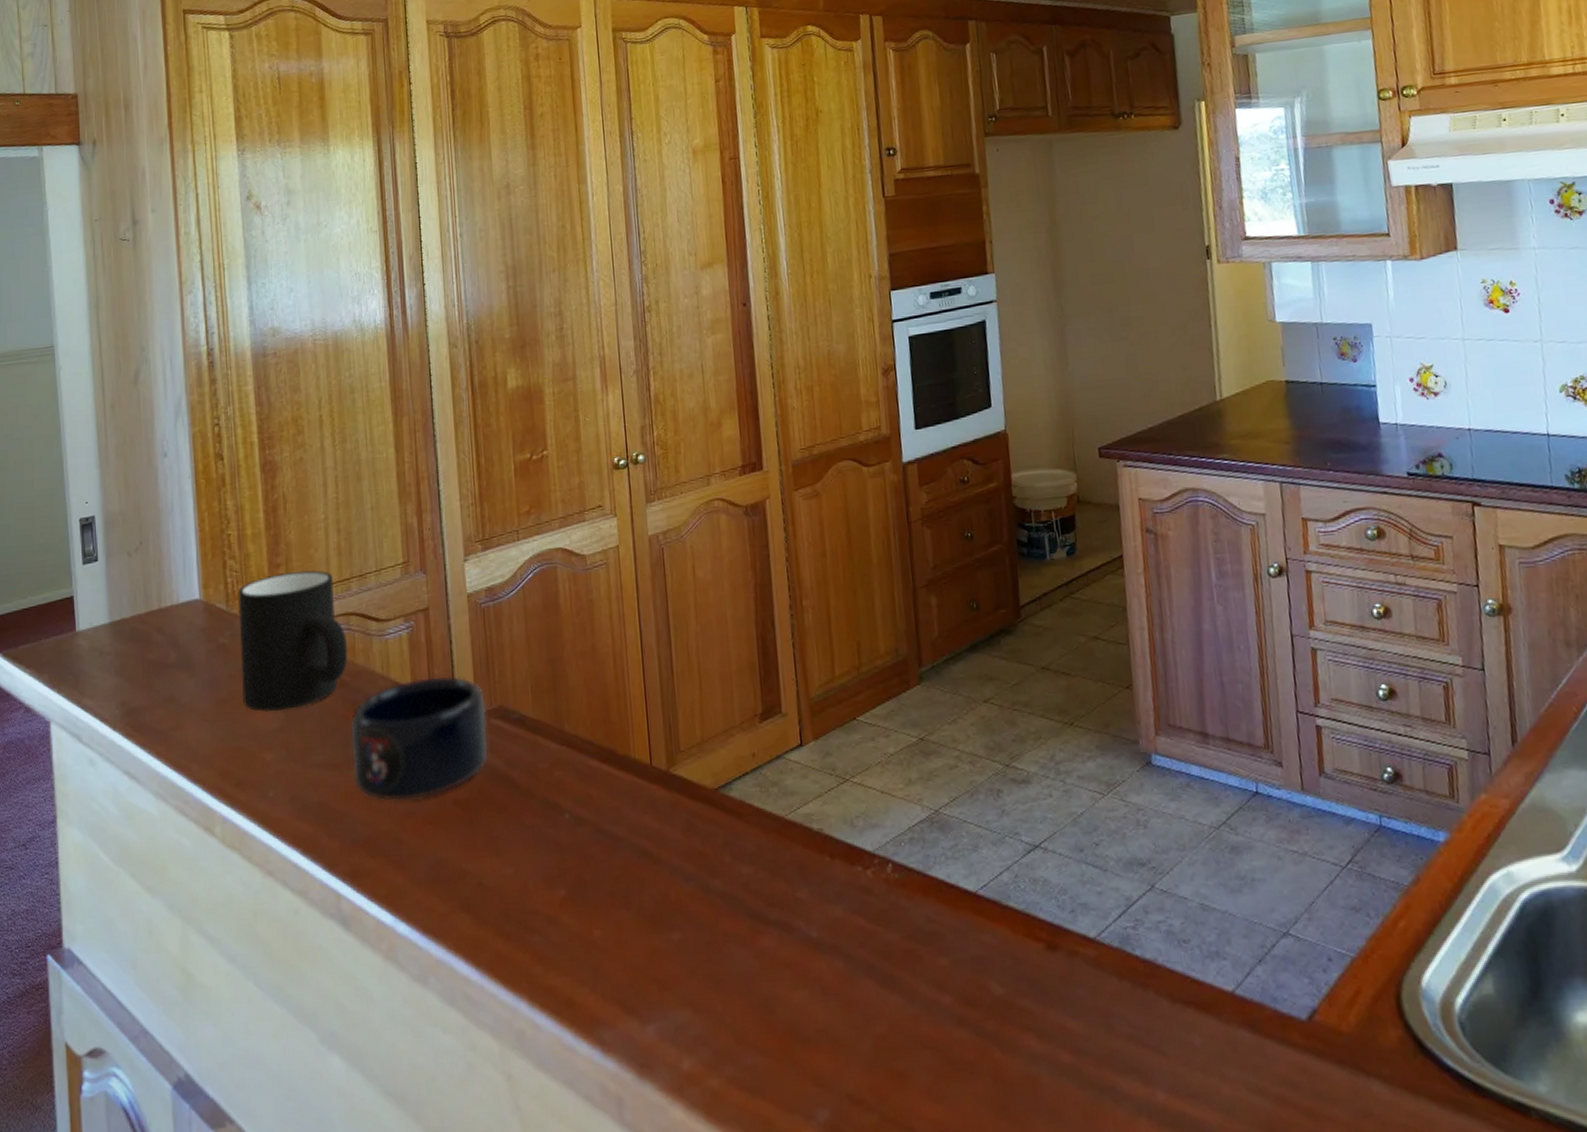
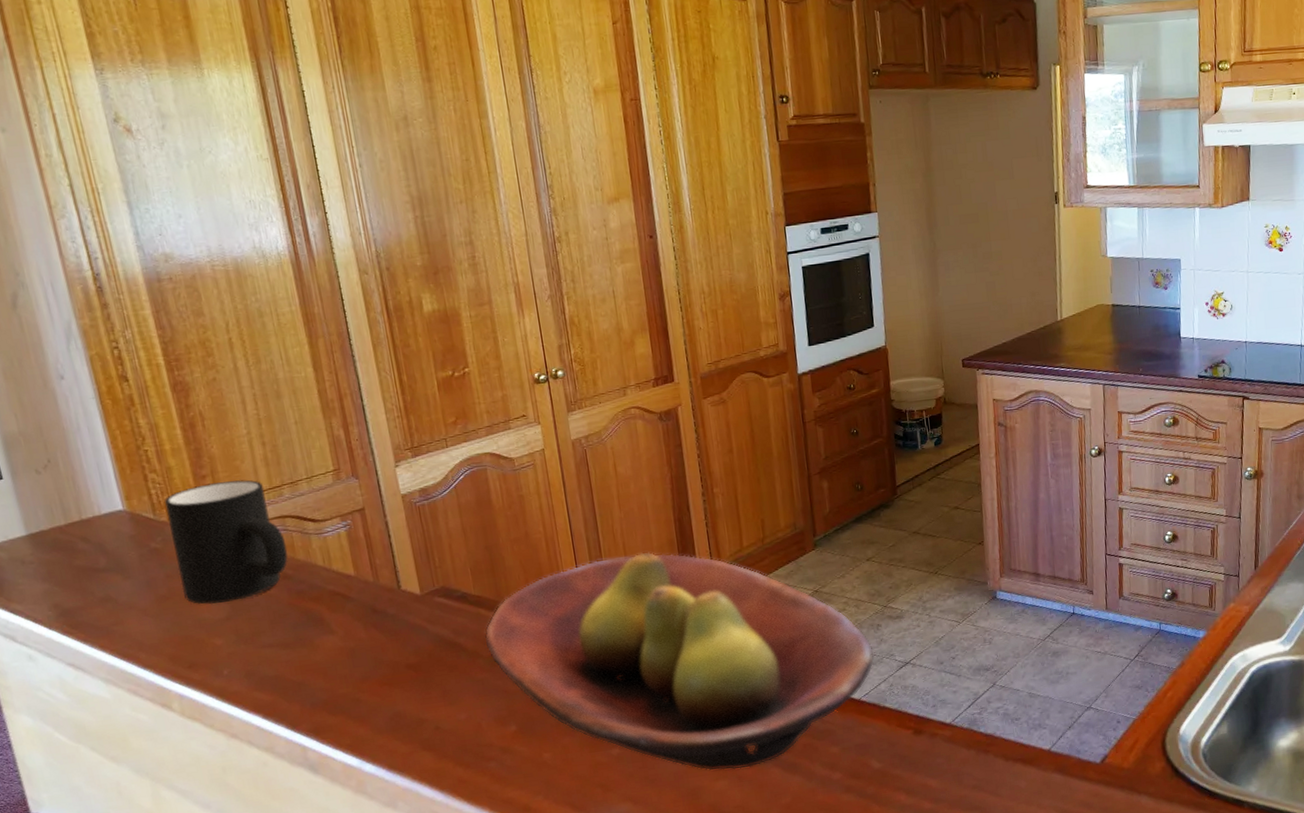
mug: present [350,675,489,802] -> none [297,564,436,670]
fruit bowl: none [539,676,995,977] -> present [484,551,875,771]

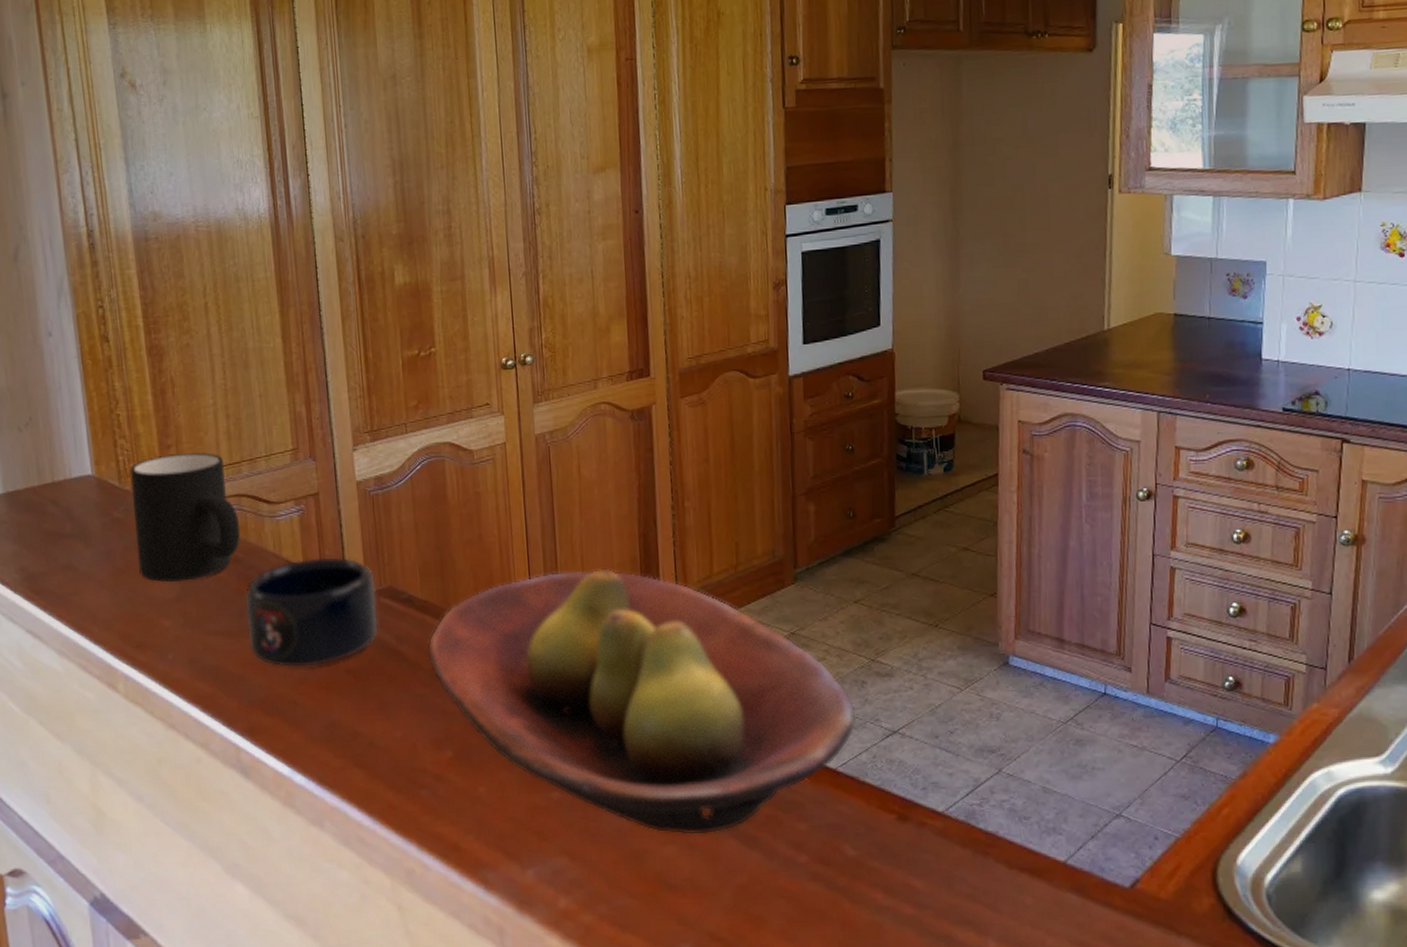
mug: none [297,564,436,670] -> present [244,557,379,668]

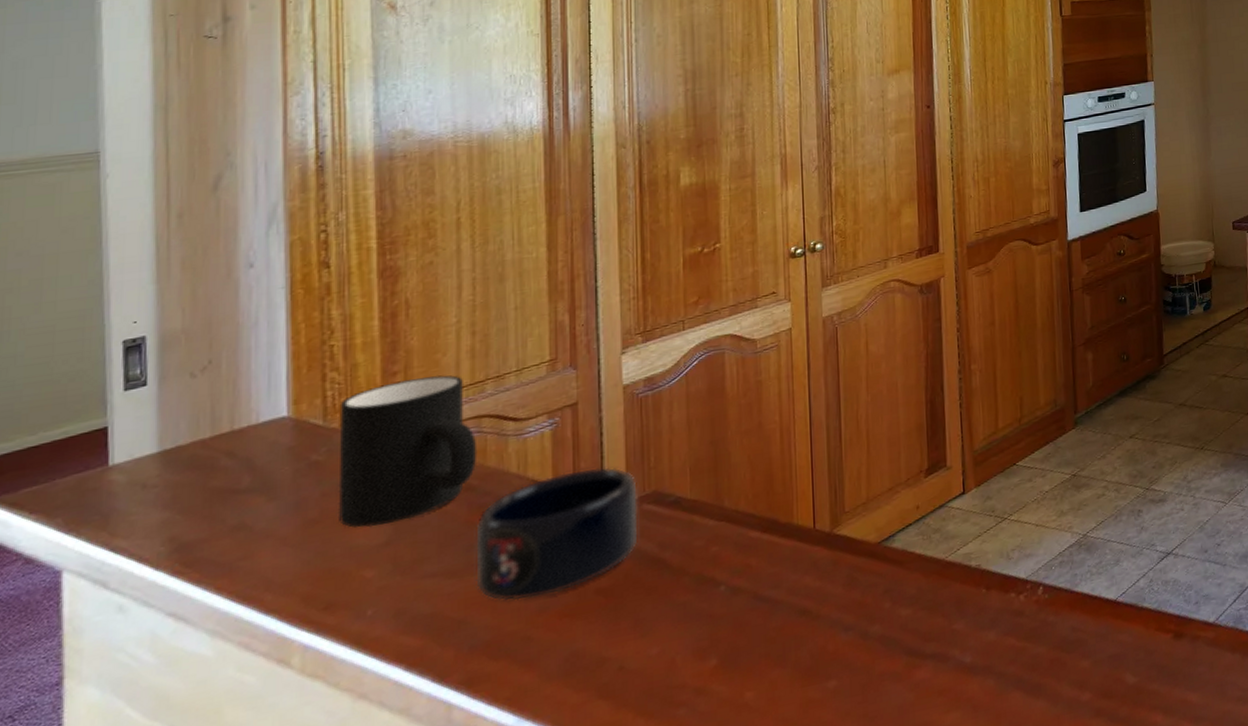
fruit bowl: present [427,568,857,835] -> none [694,438,1134,701]

